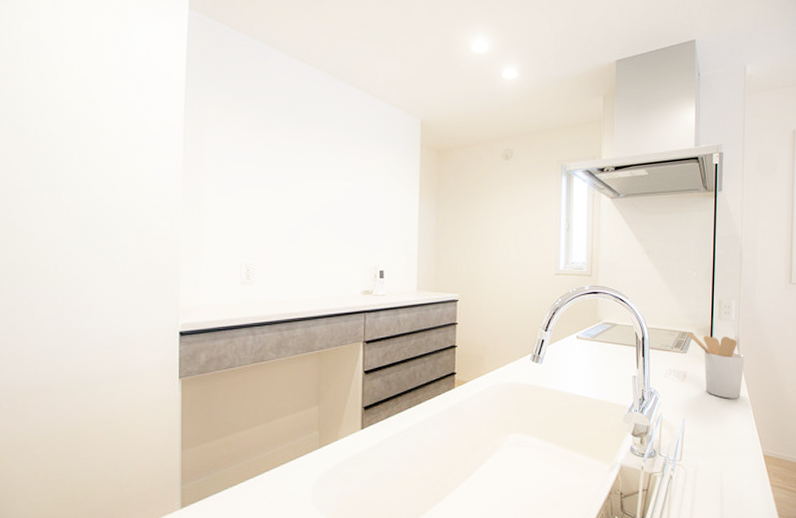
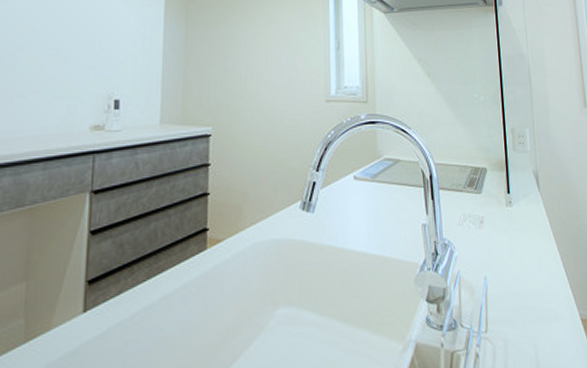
utensil holder: present [687,332,745,399] -> none [480,168,547,249]

